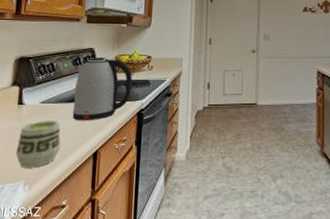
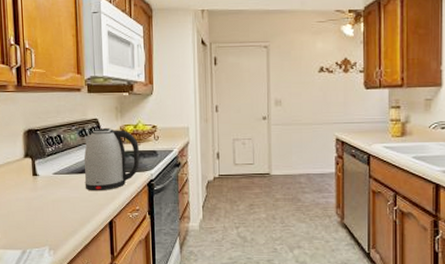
cup: present [15,120,61,168] -> none [37,190,78,235]

